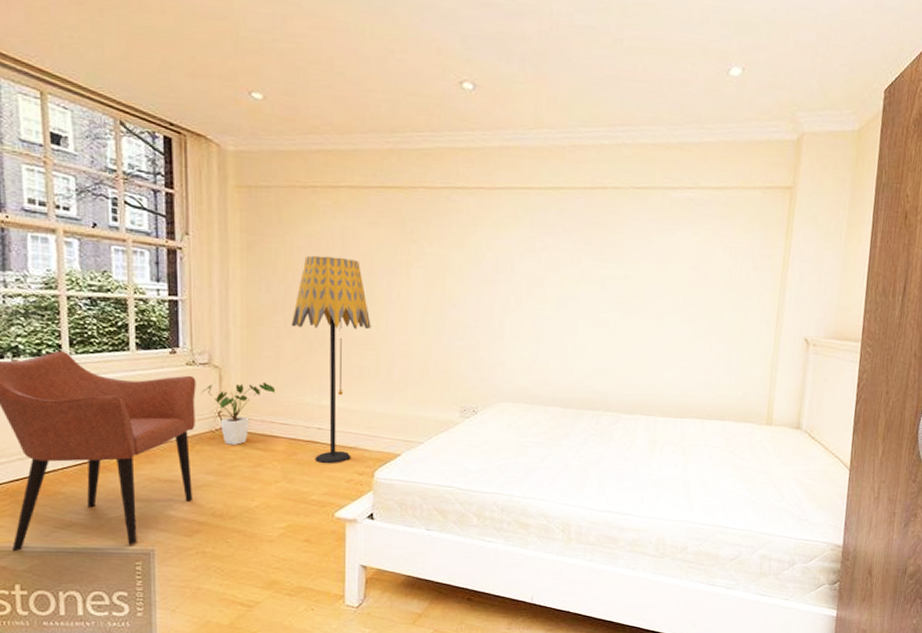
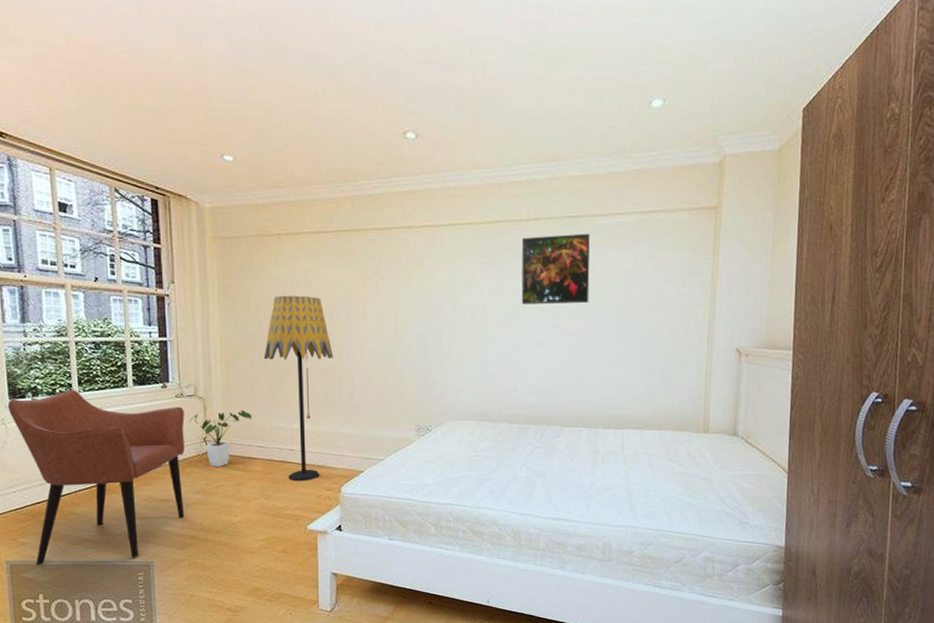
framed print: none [581,206,658,282] -> present [521,233,590,305]

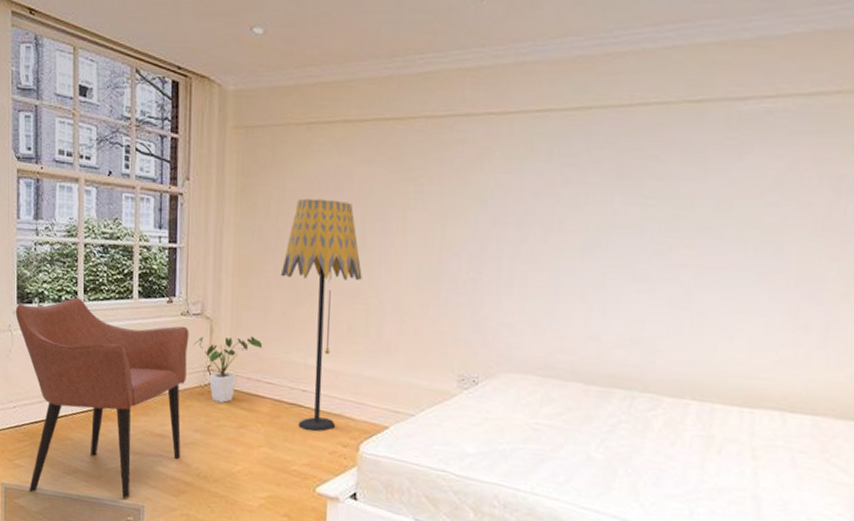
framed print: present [521,233,590,305] -> none [613,124,722,224]

